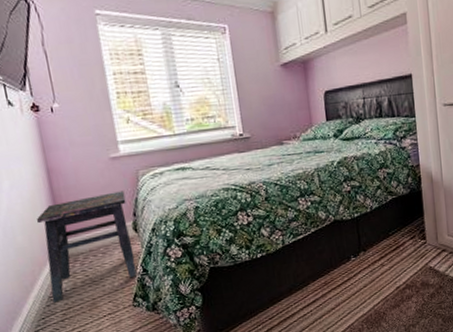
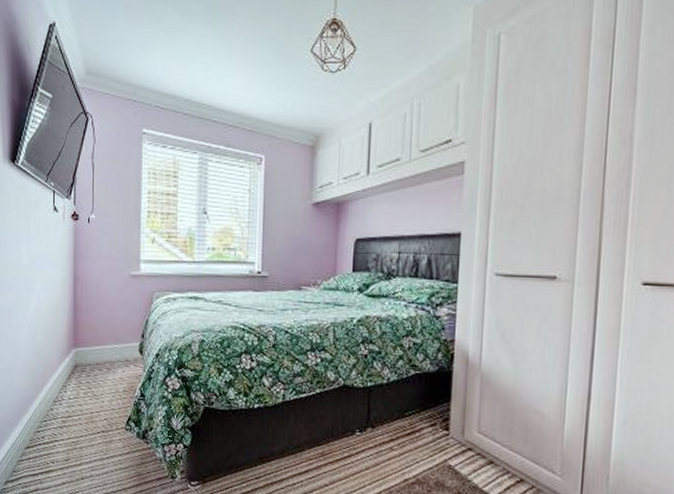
side table: present [37,191,138,303] -> none [56,309,138,408]

